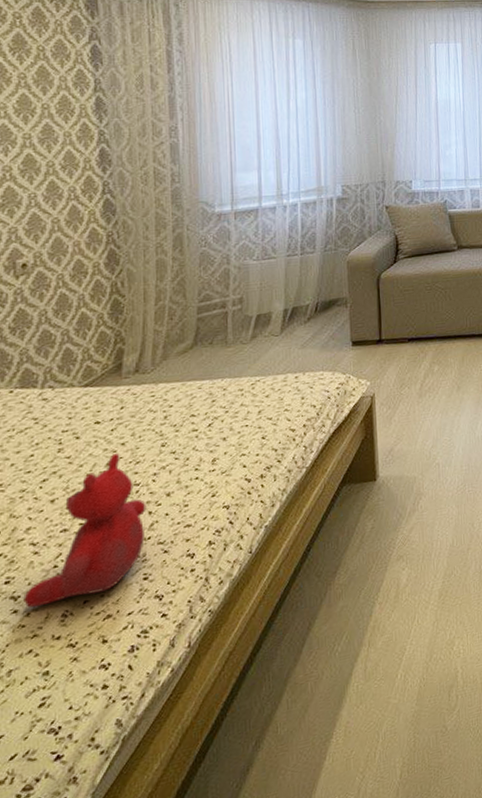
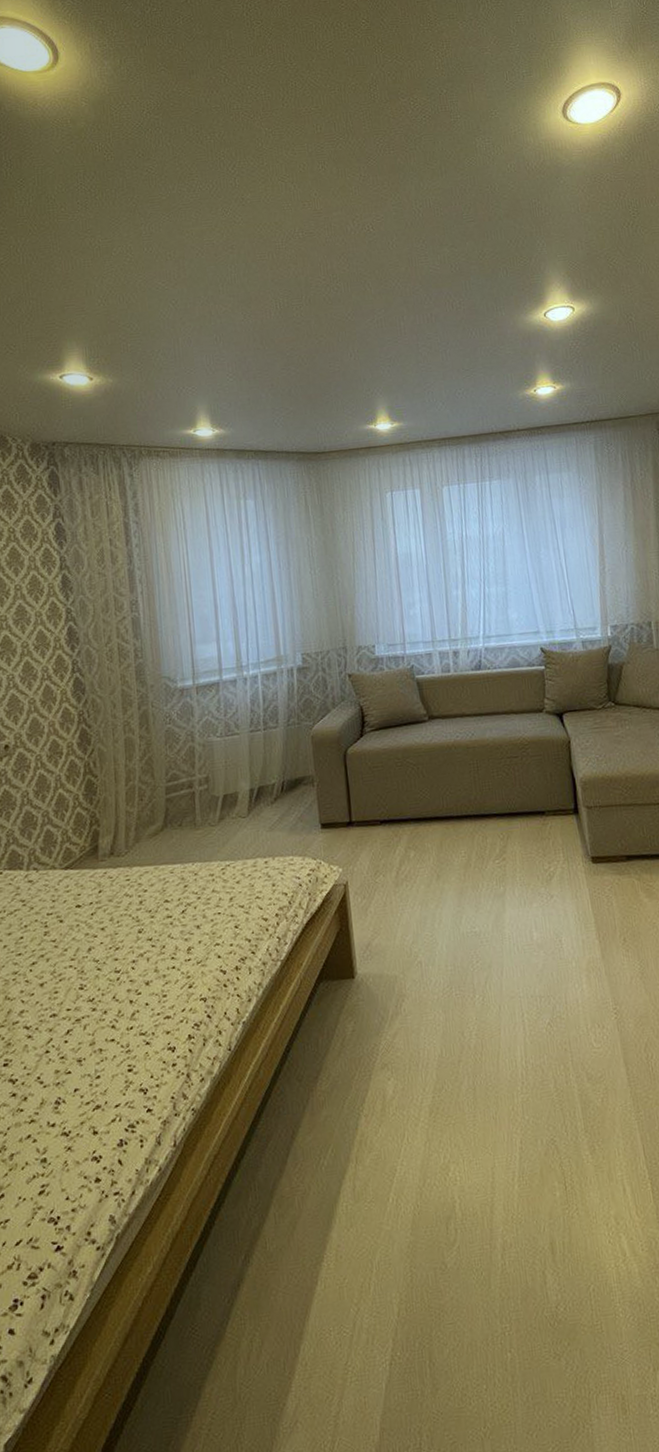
stuffed bear: present [23,452,147,608] -> none [20,937,128,1093]

